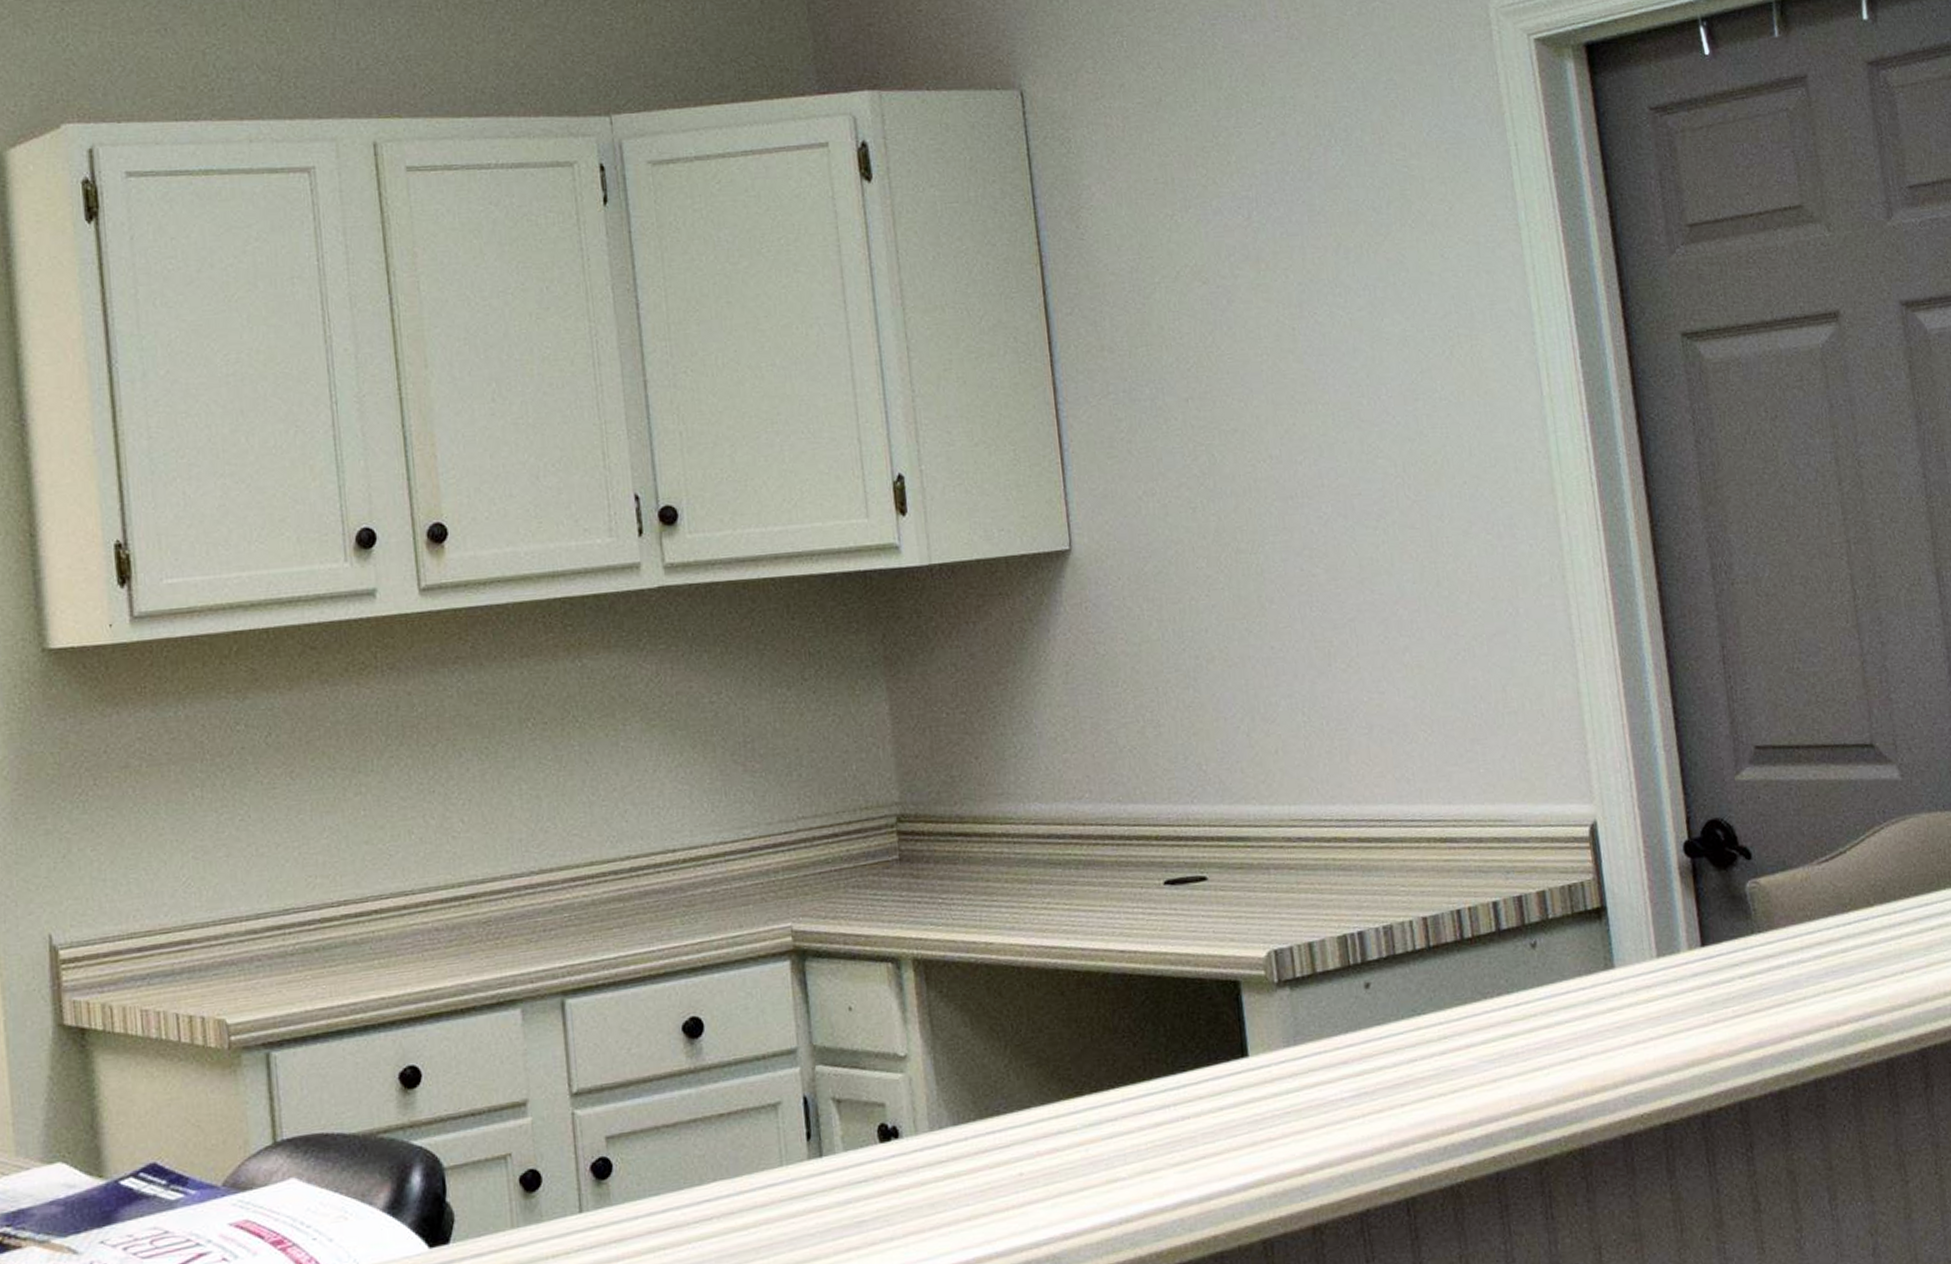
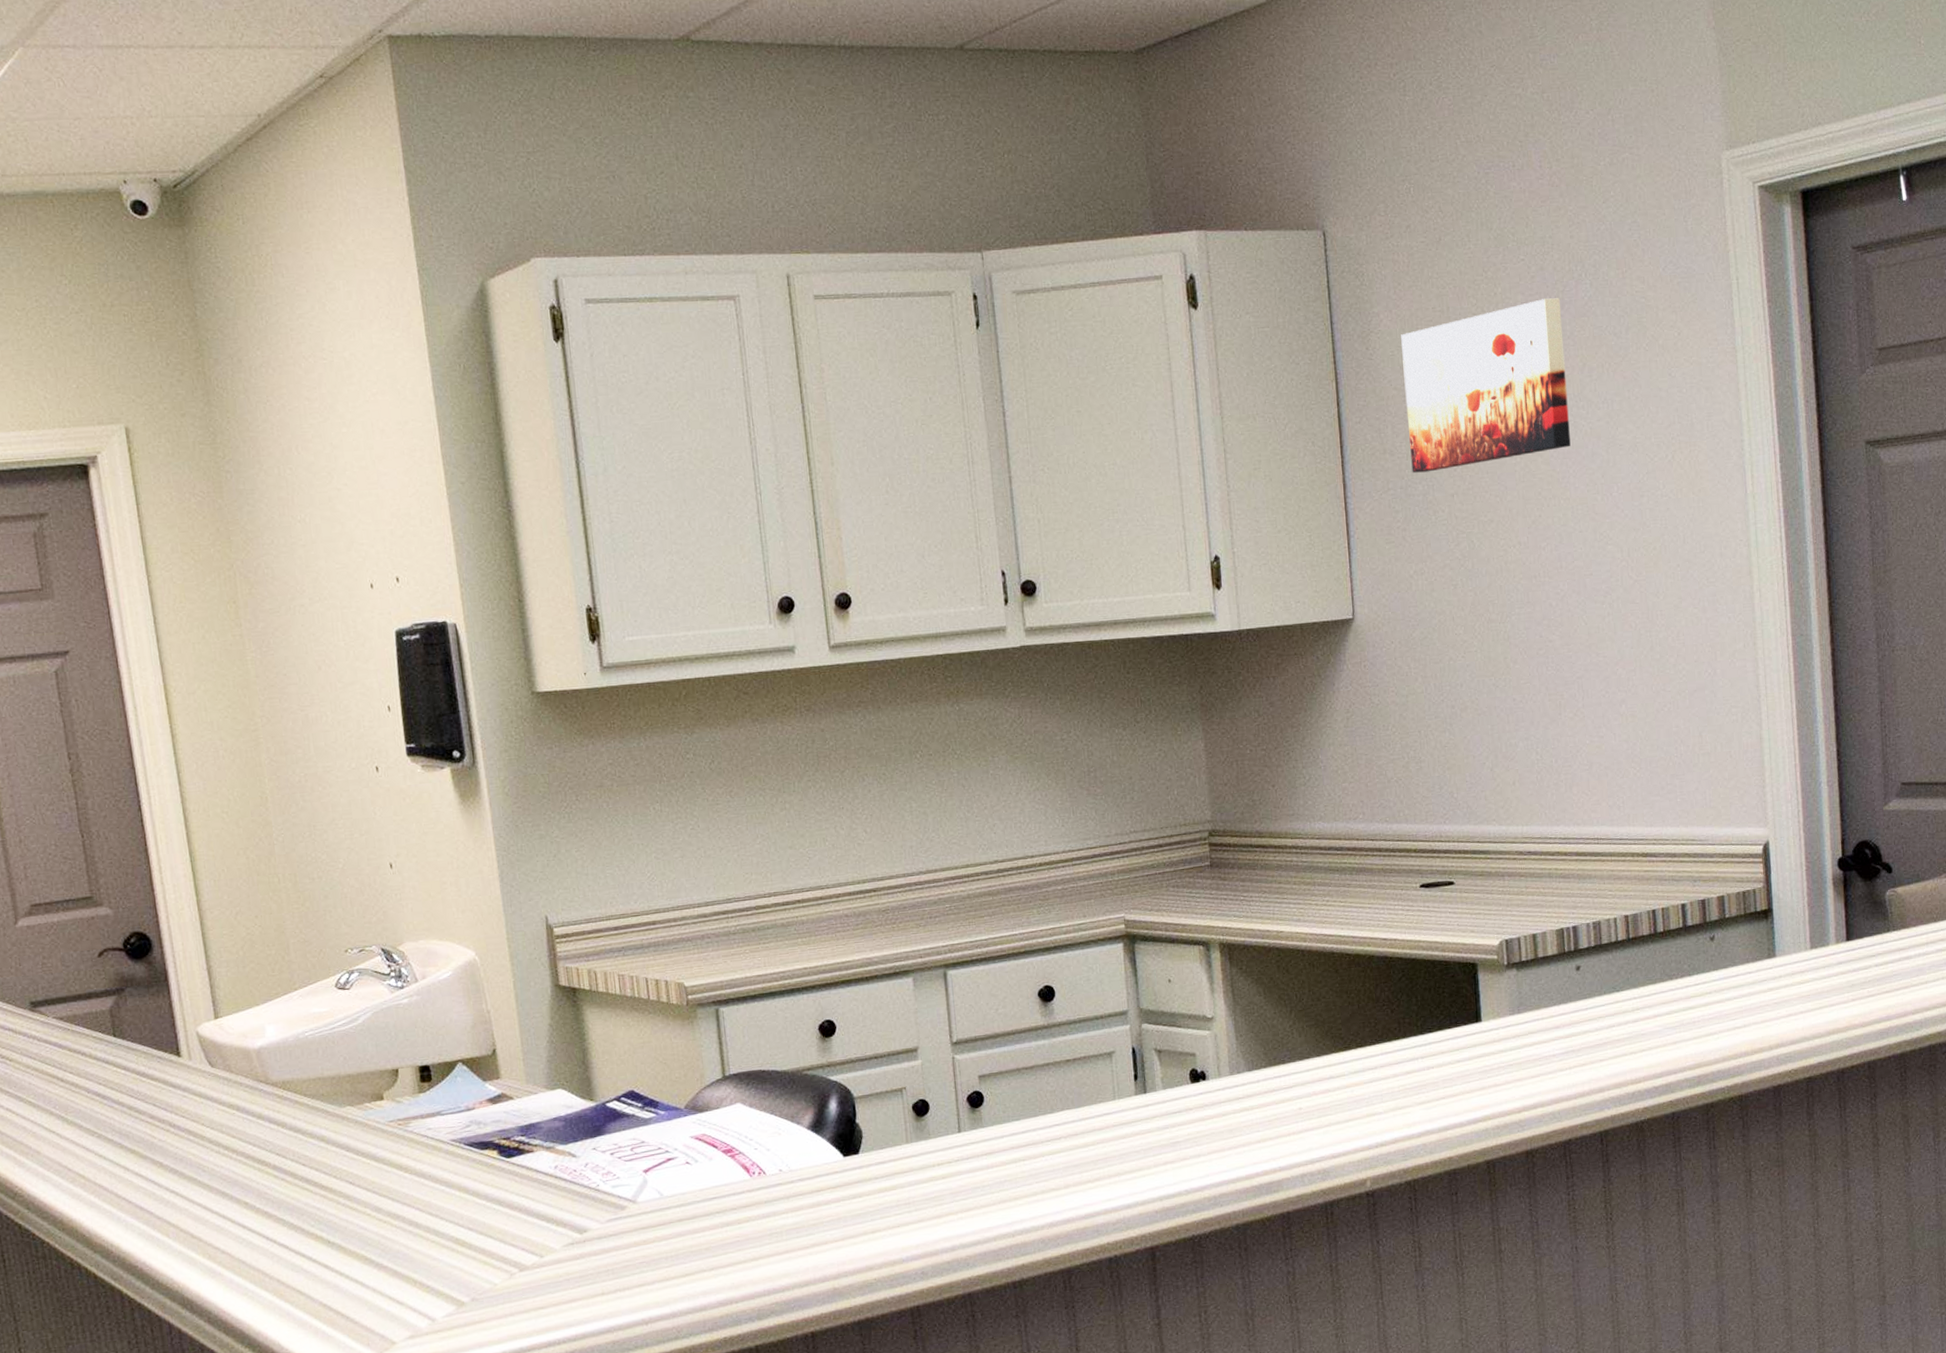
wall art: none [1117,167,1327,374] -> present [1401,298,1571,473]

